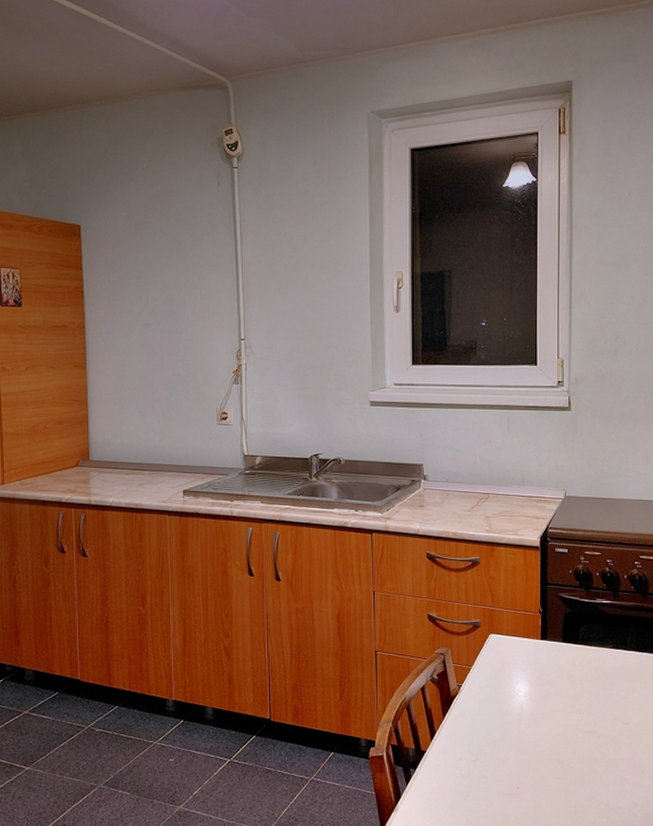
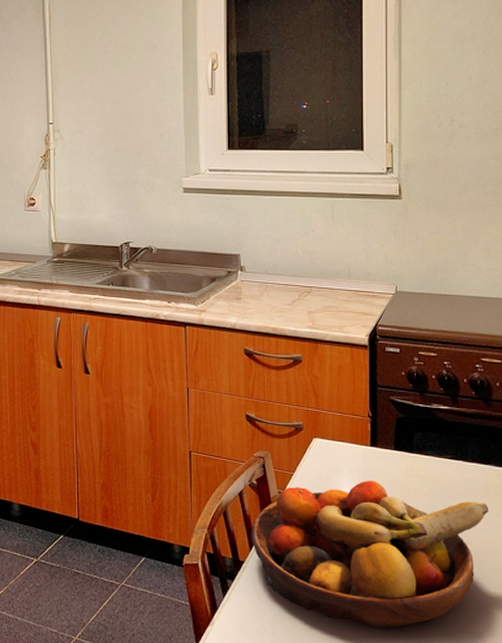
fruit bowl: none [432,671,645,806] -> present [251,481,489,630]

